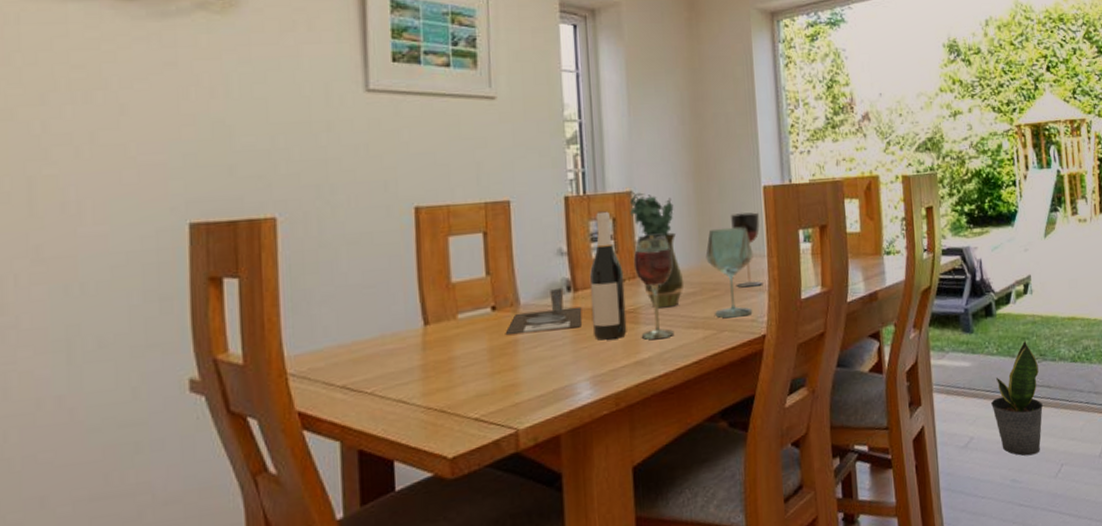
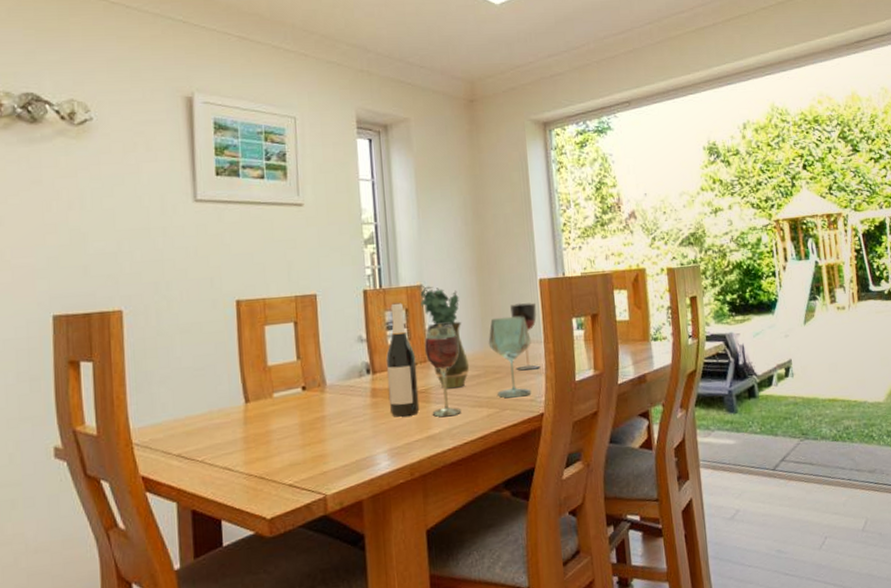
place setting: present [505,288,582,335] -> none [314,371,380,411]
potted plant: present [991,340,1044,456] -> none [756,420,807,528]

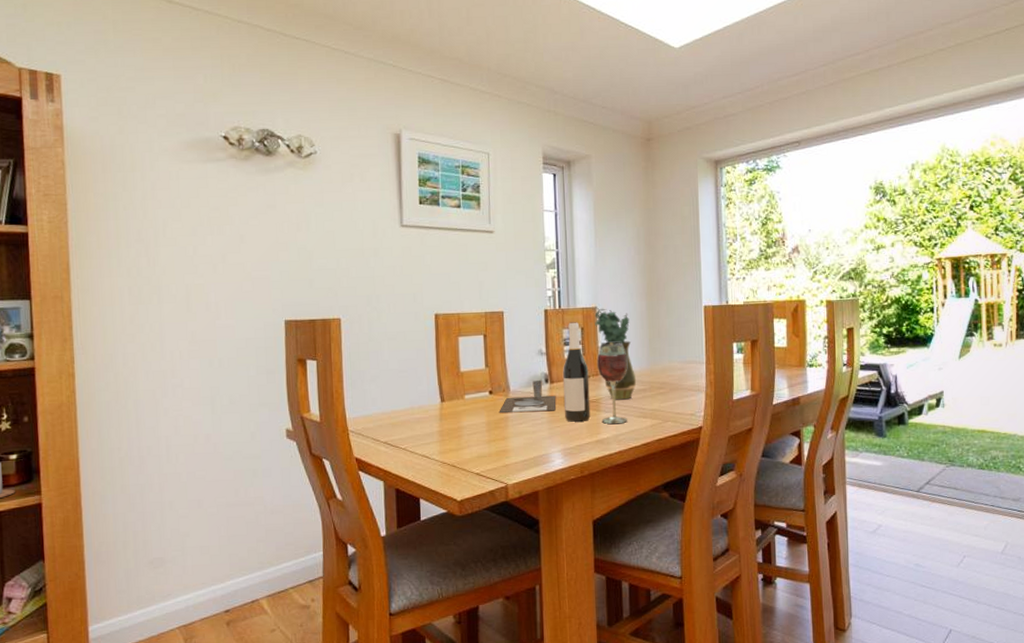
place setting: none [314,371,380,411] -> present [499,380,556,413]
wine glass: present [488,316,532,398] -> none [654,338,694,411]
wineglass: present [509,302,541,371] -> none [675,327,702,388]

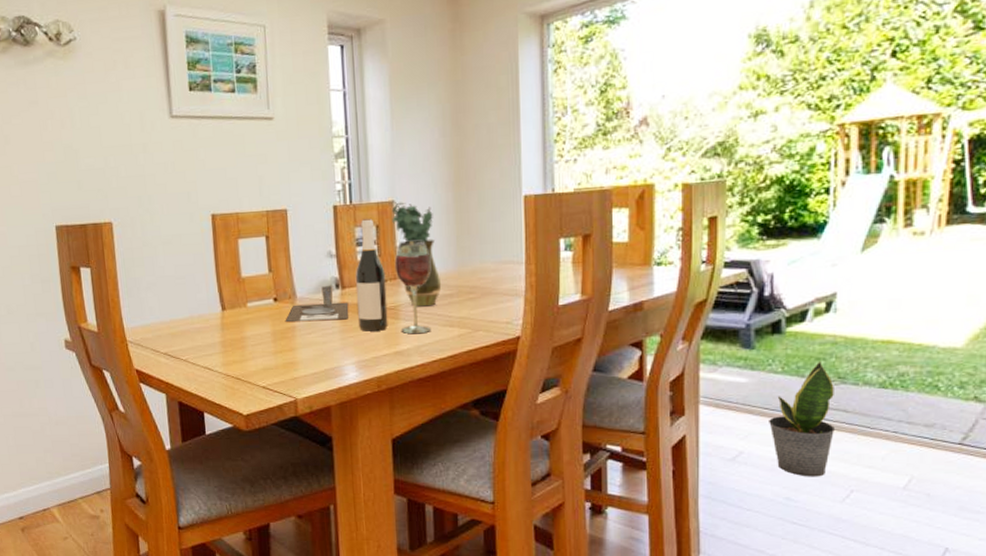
potted plant: none [900,447,950,546] -> present [769,360,836,477]

